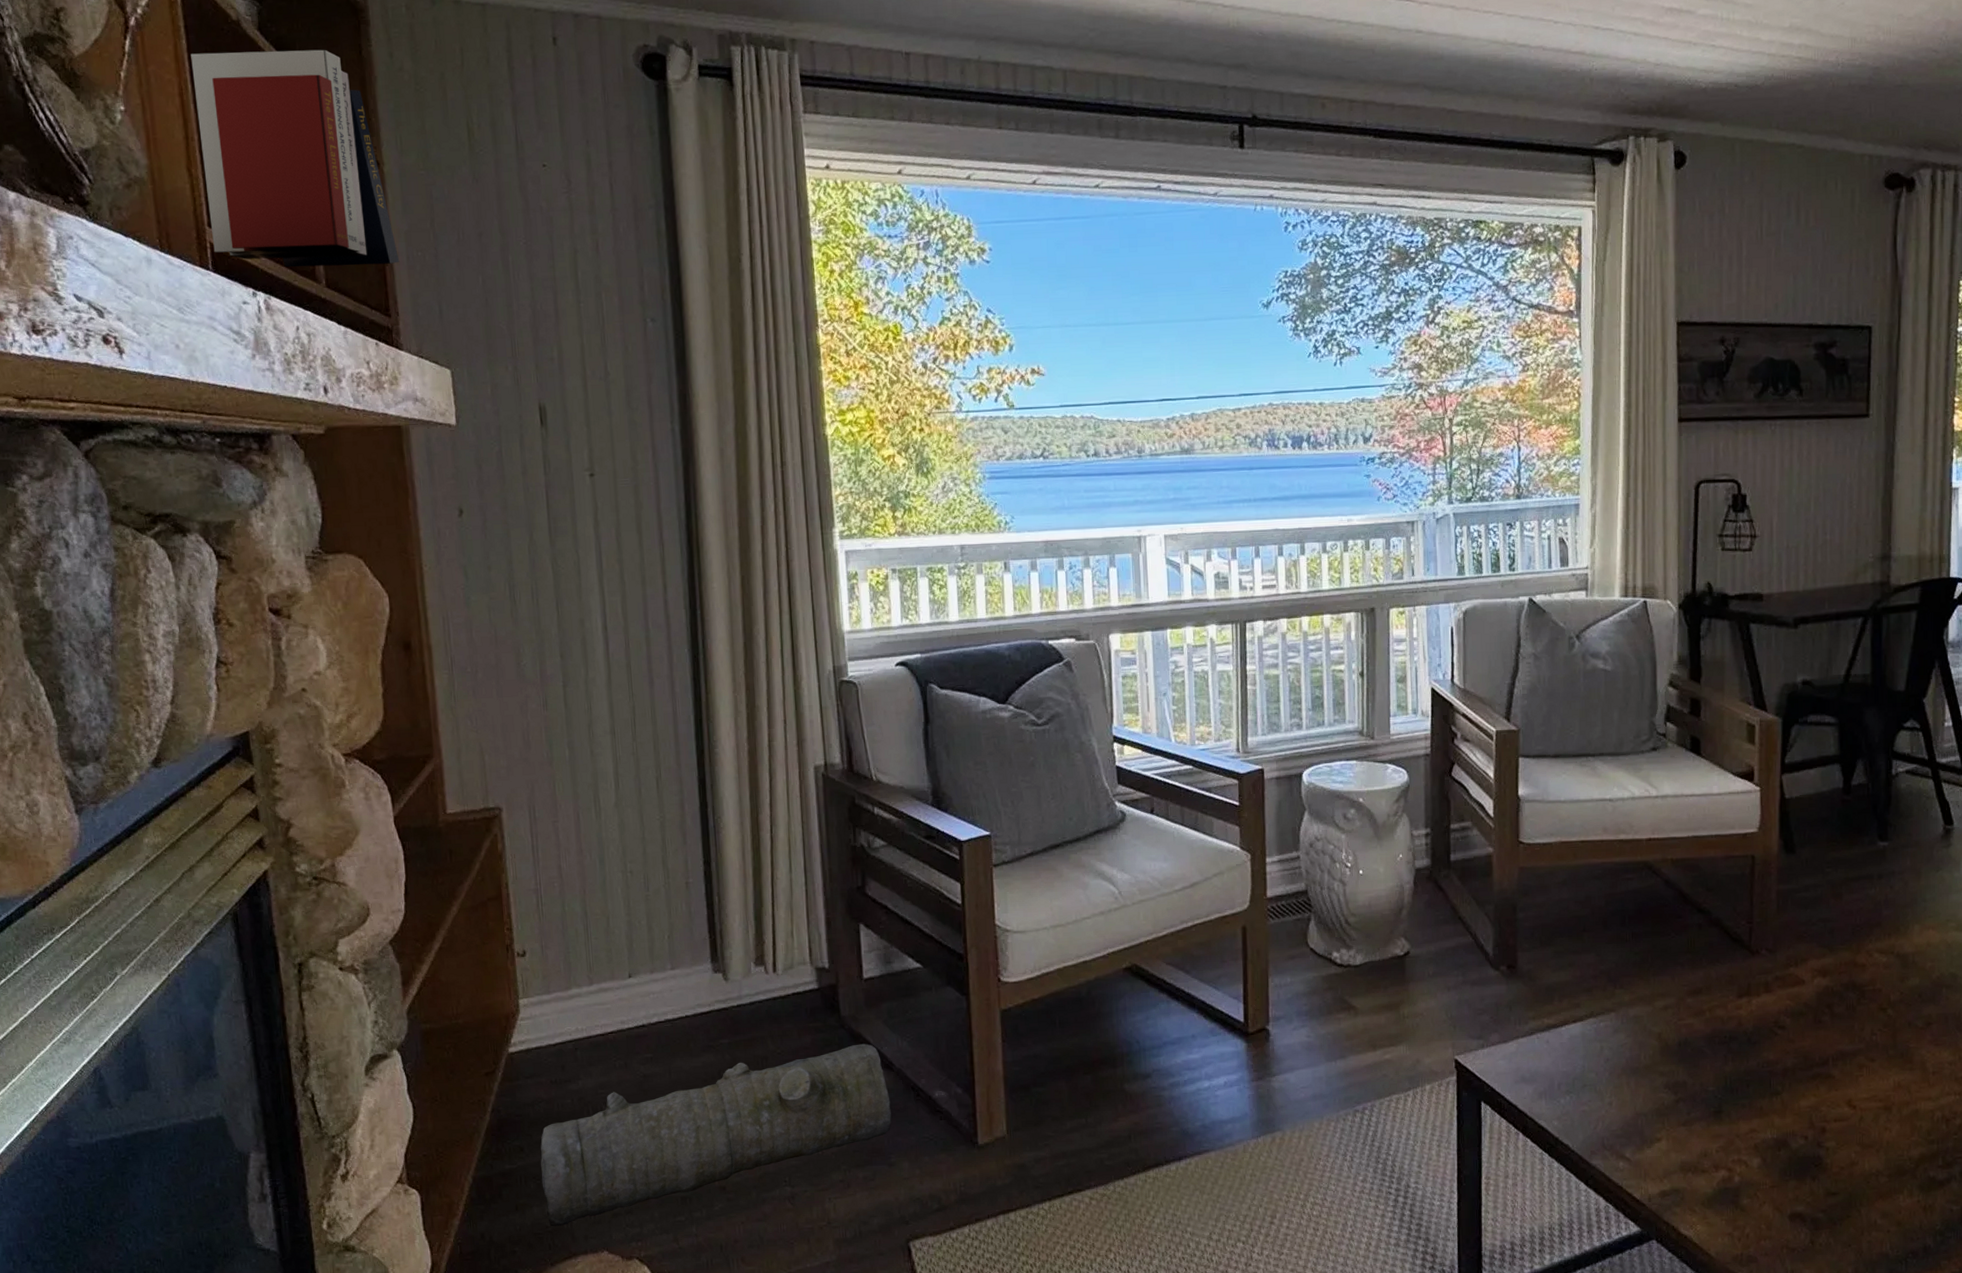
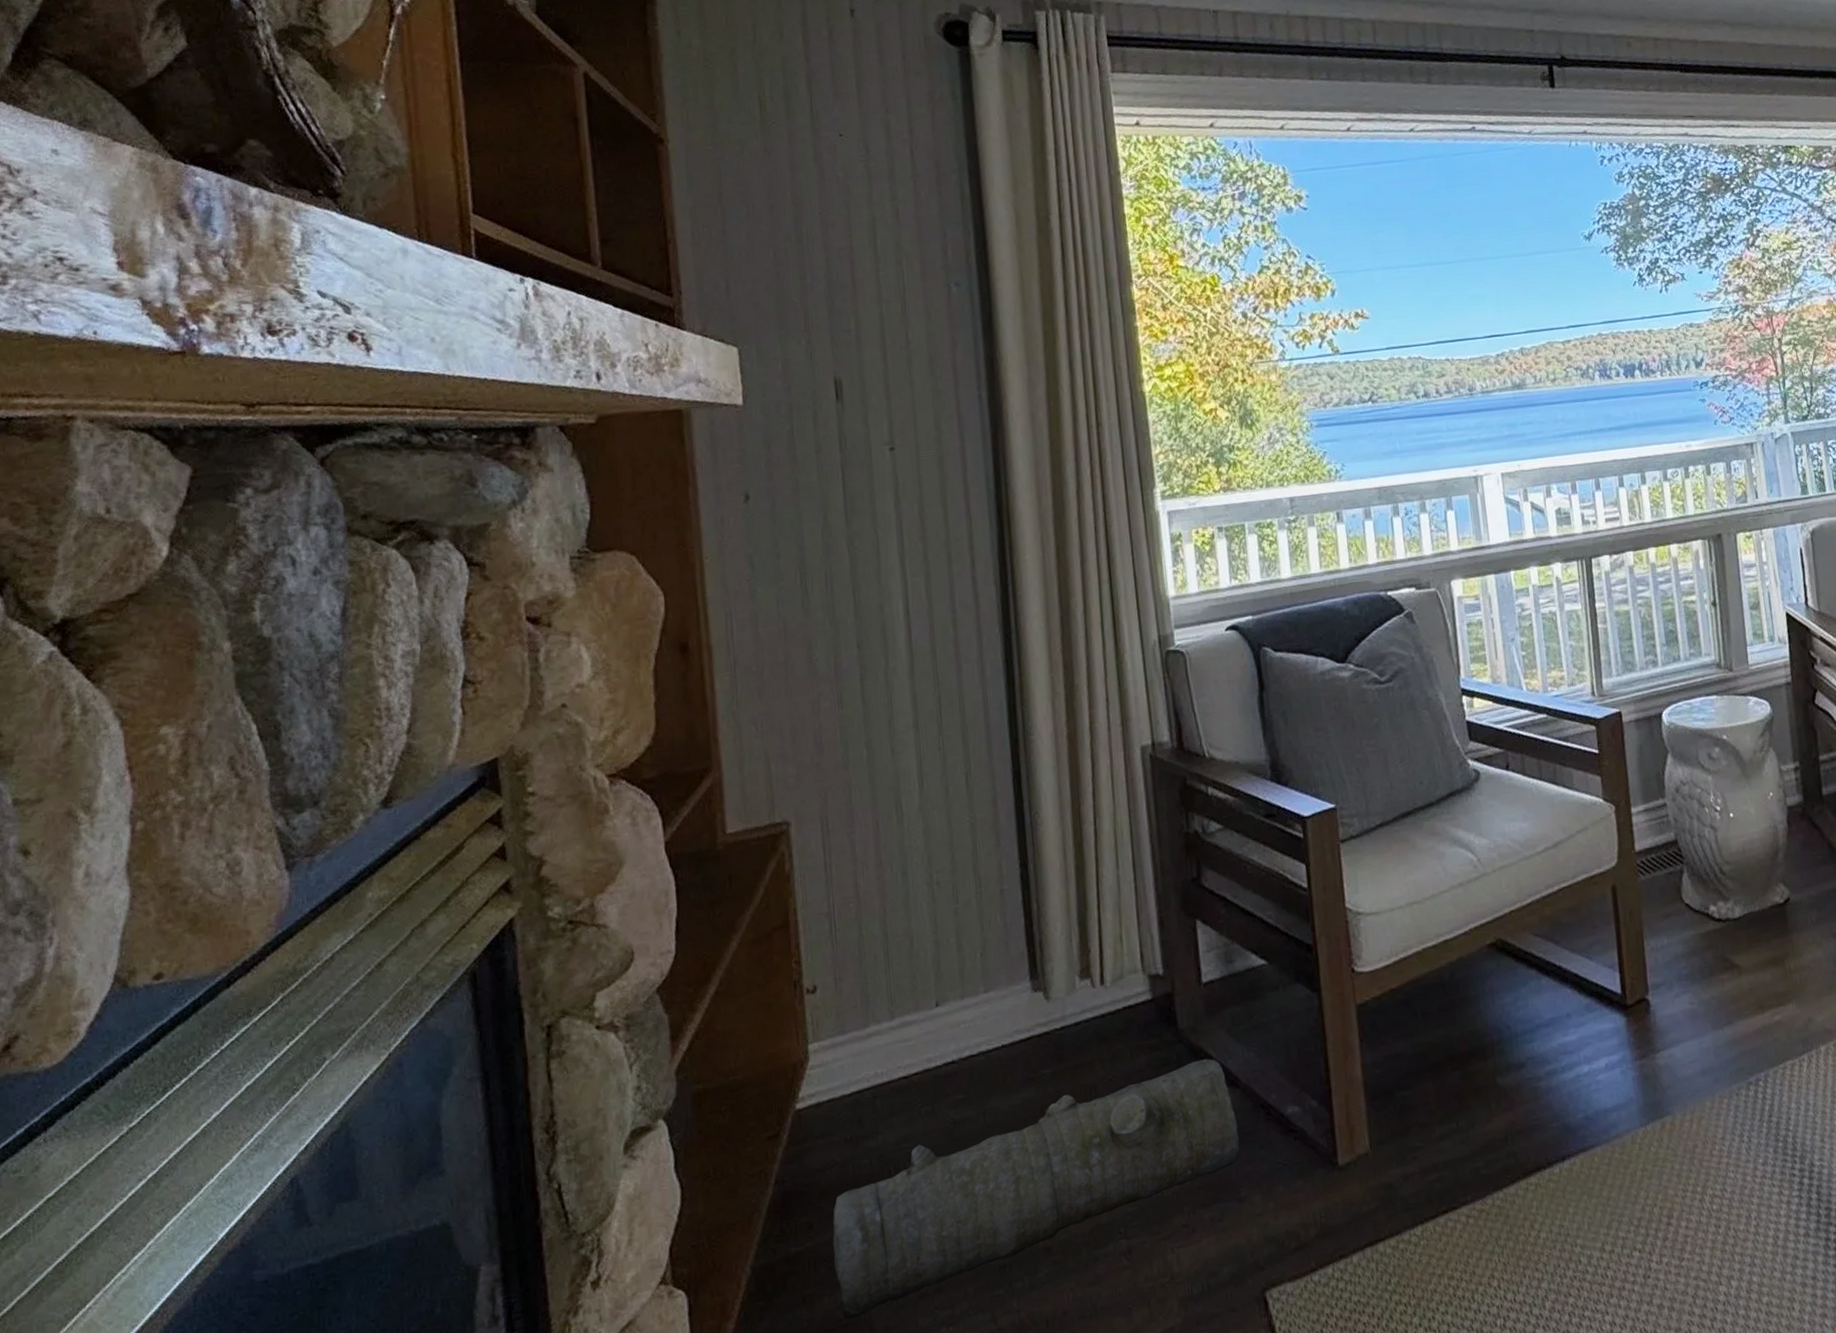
books: present [190,49,400,268] -> none [461,30,684,251]

